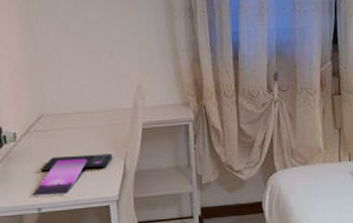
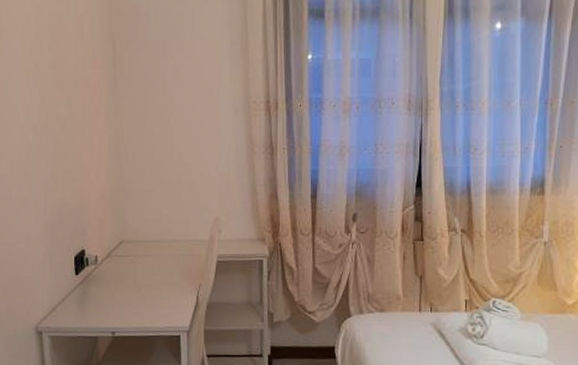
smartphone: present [31,153,112,198] -> none [107,282,186,322]

